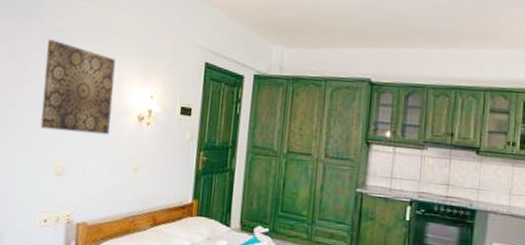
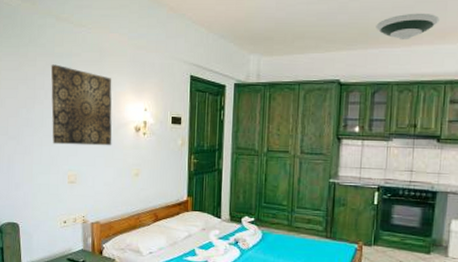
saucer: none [411,14,479,42] -> present [376,13,440,40]

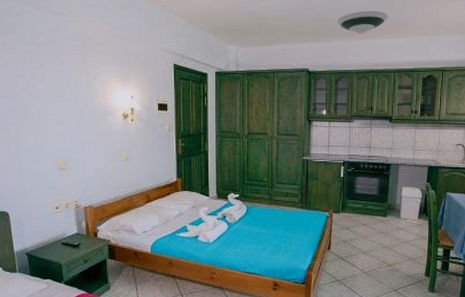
wall art: present [51,64,112,146] -> none [32,53,101,133]

